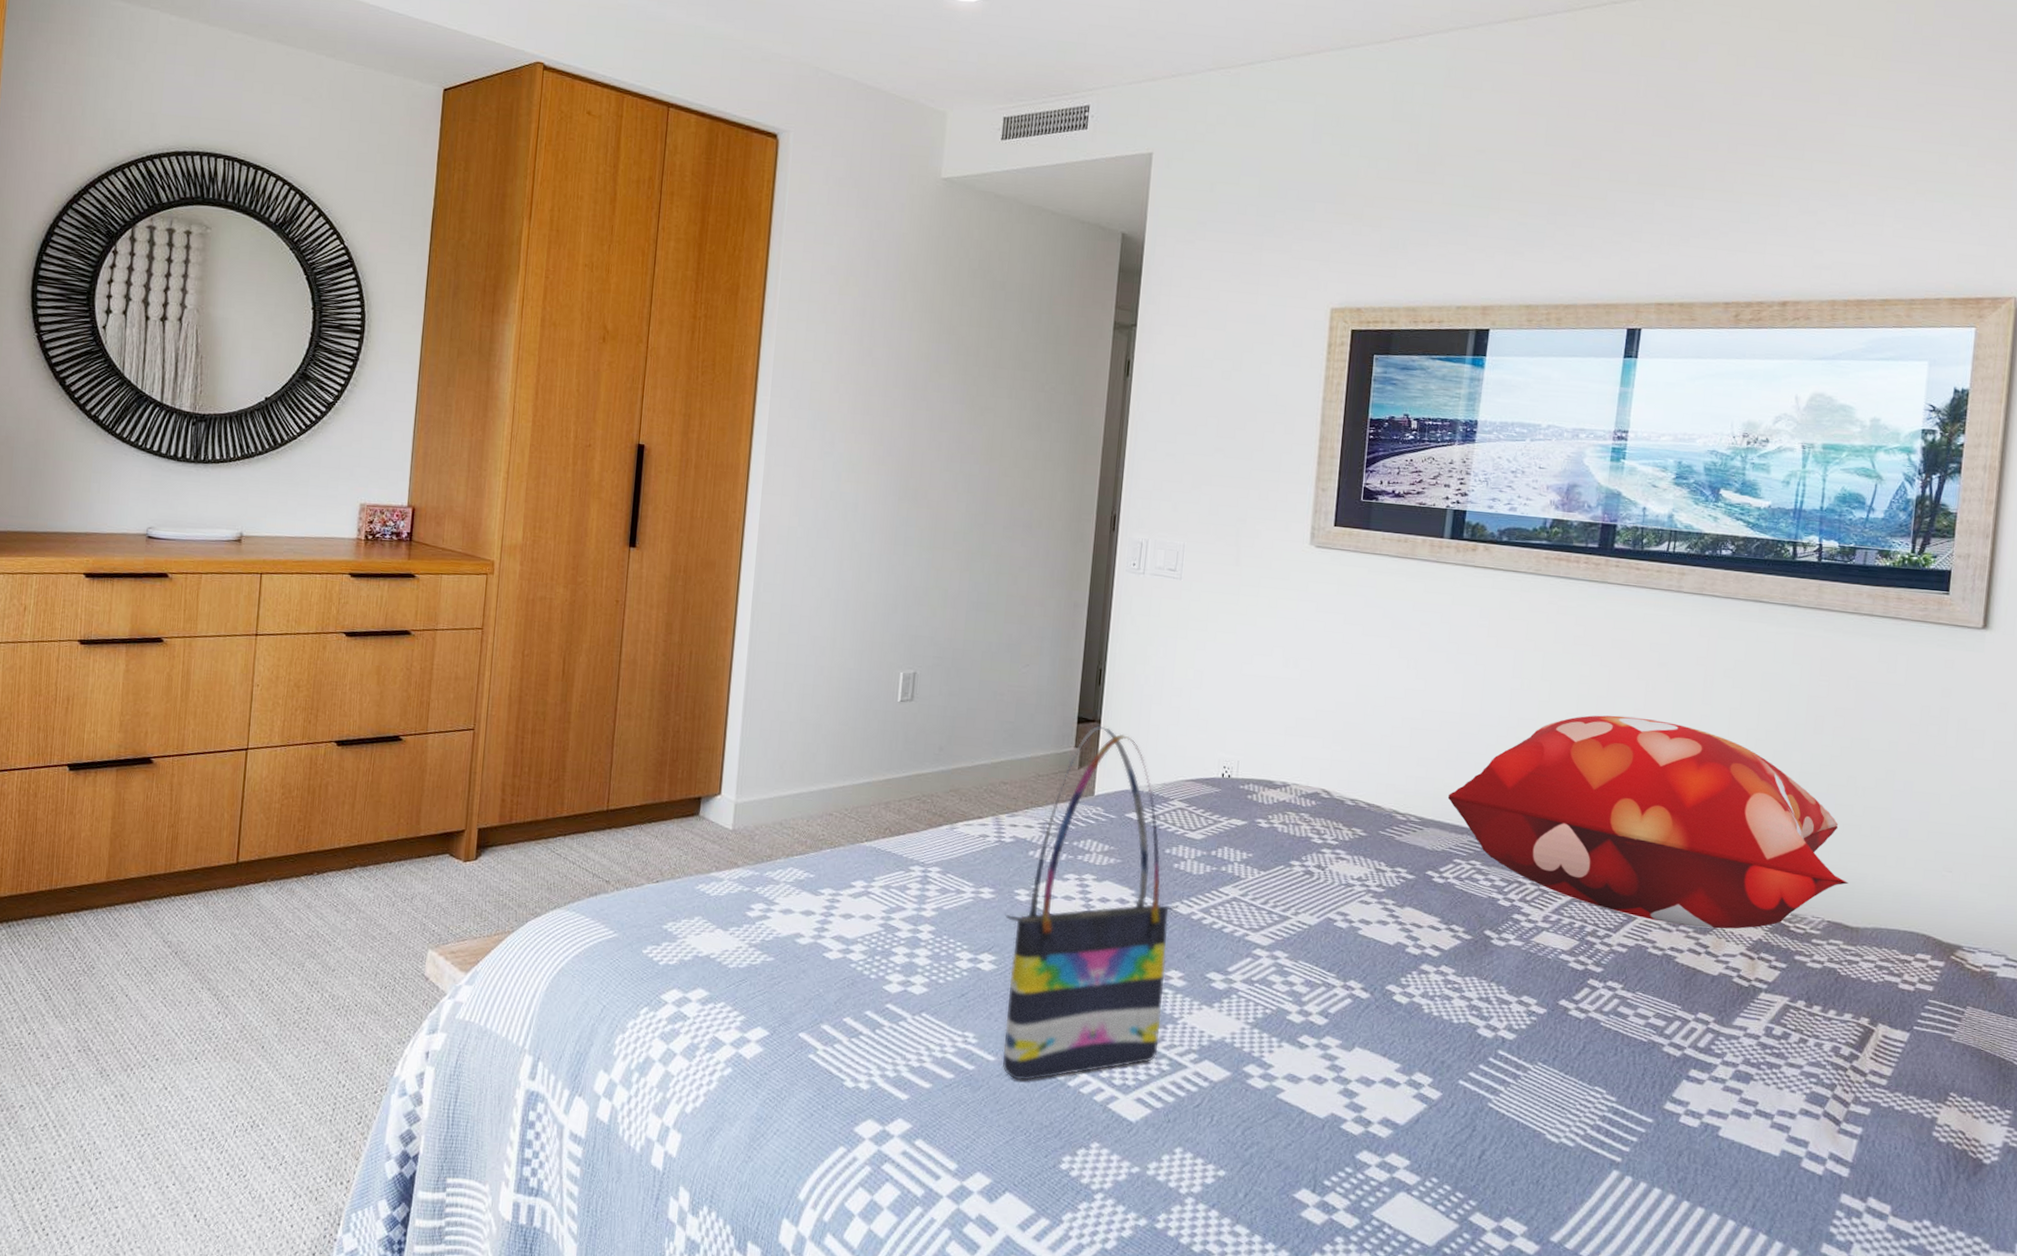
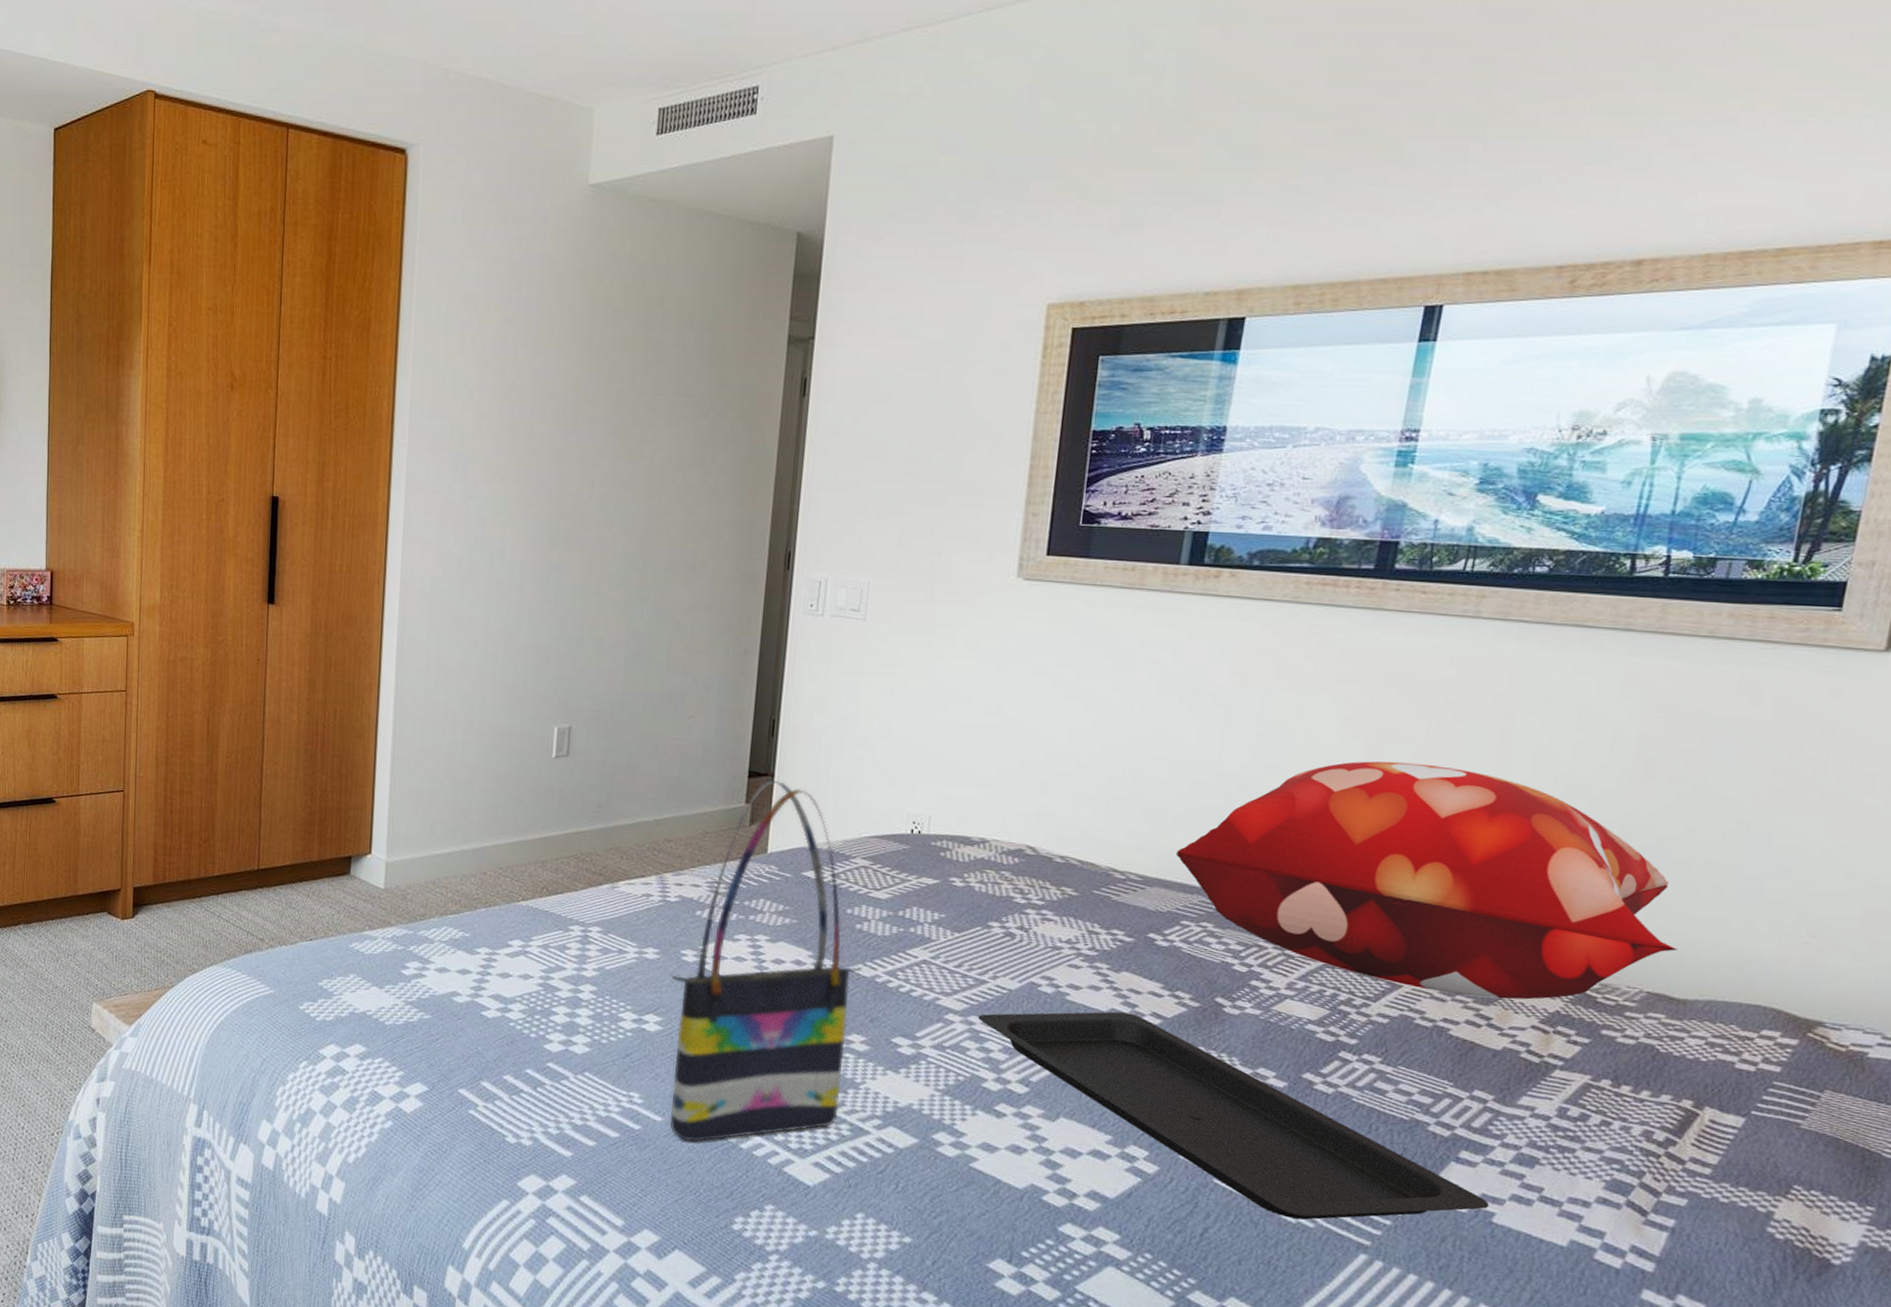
serving tray: none [1282,945,1716,1139] -> present [977,1011,1490,1220]

